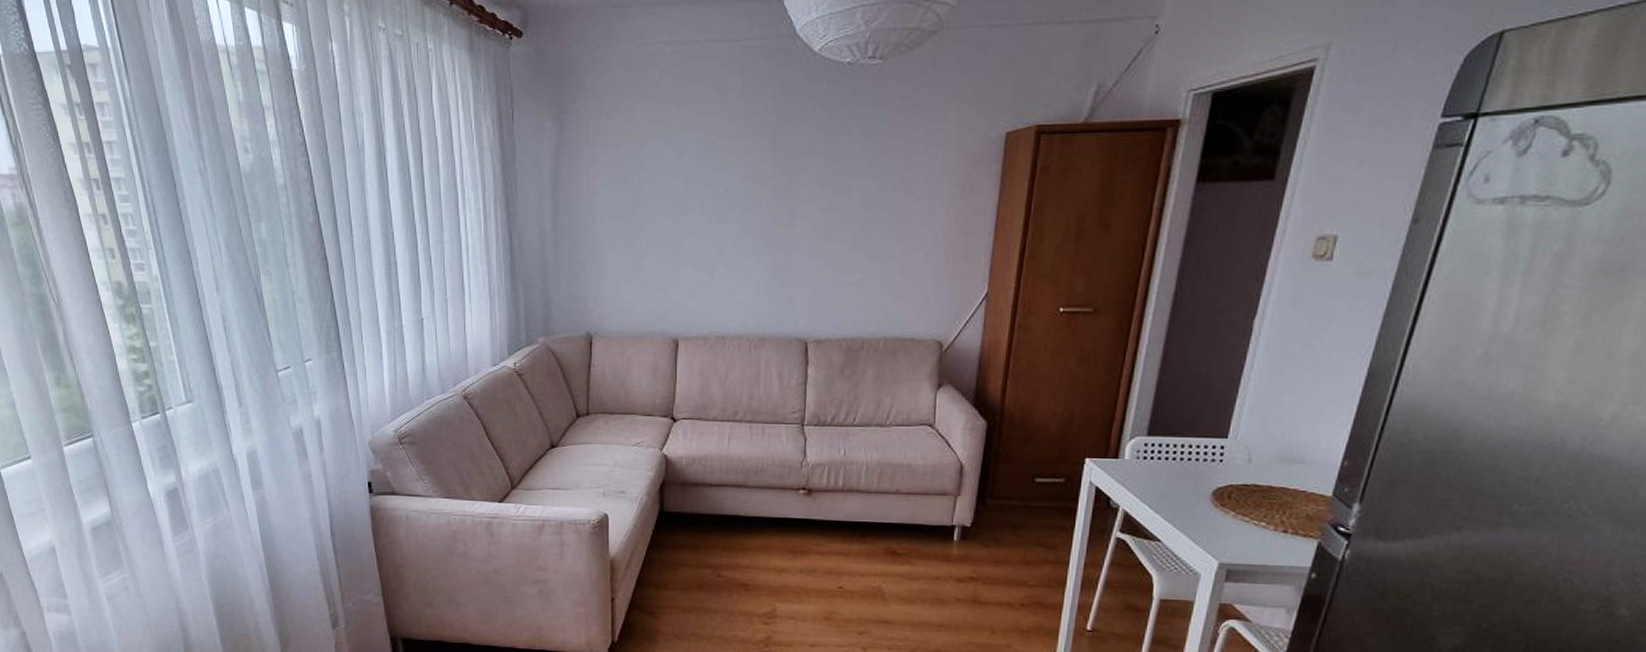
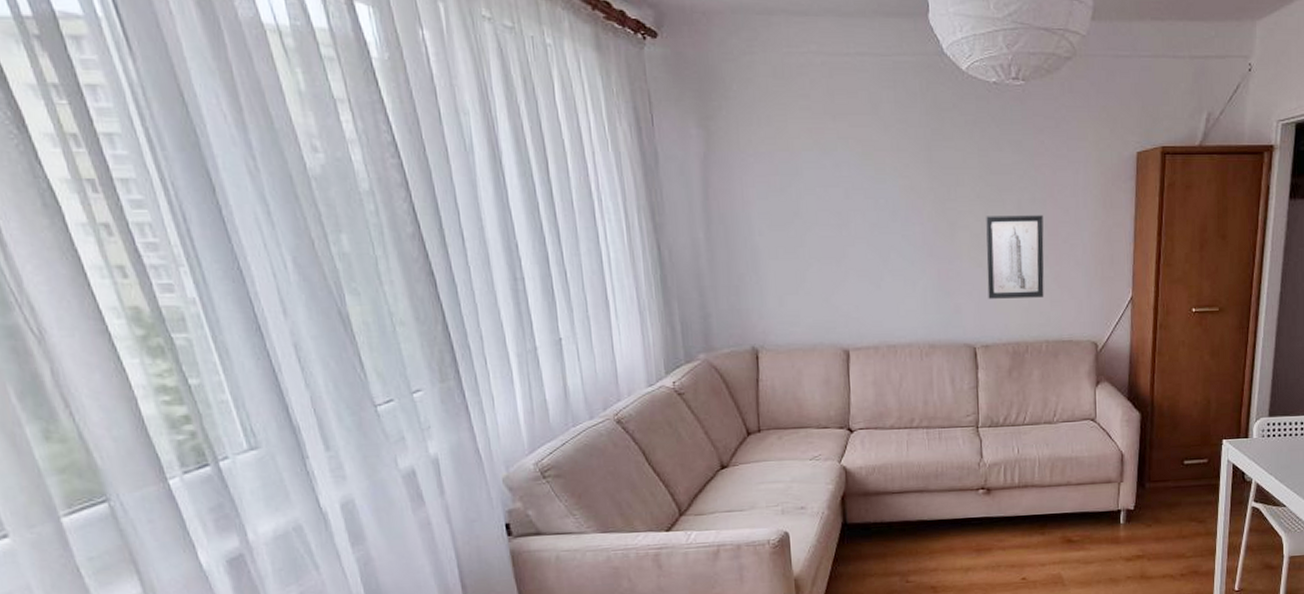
wall art: none [824,203,891,292] -> present [986,215,1044,299]

